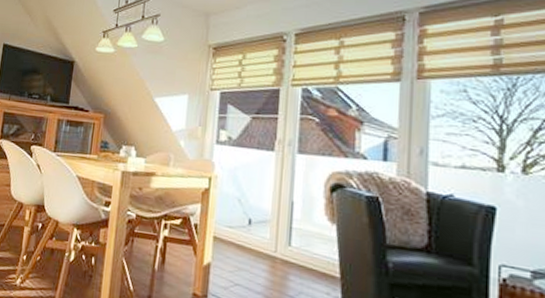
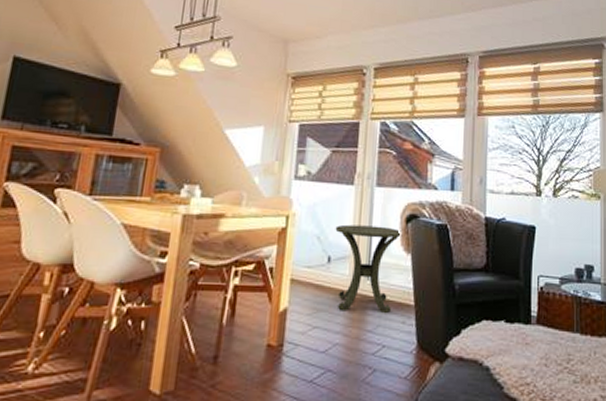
side table: none [255,189,327,281] -> present [335,224,403,313]

